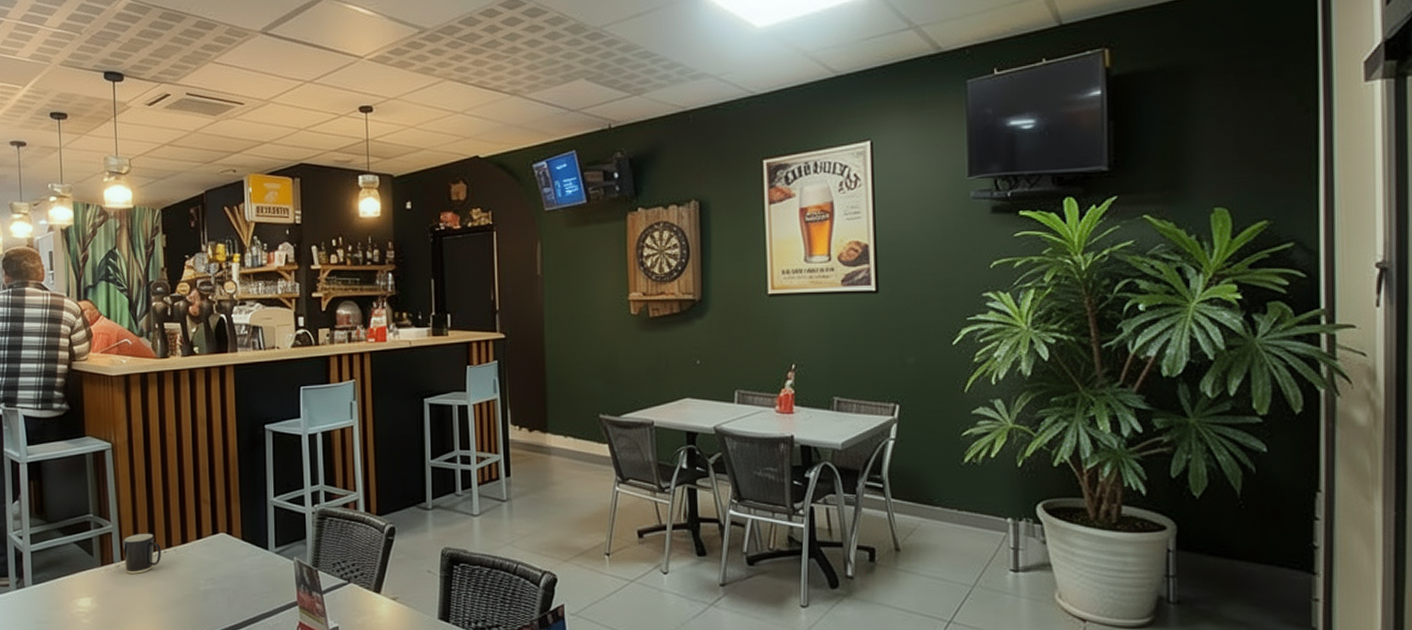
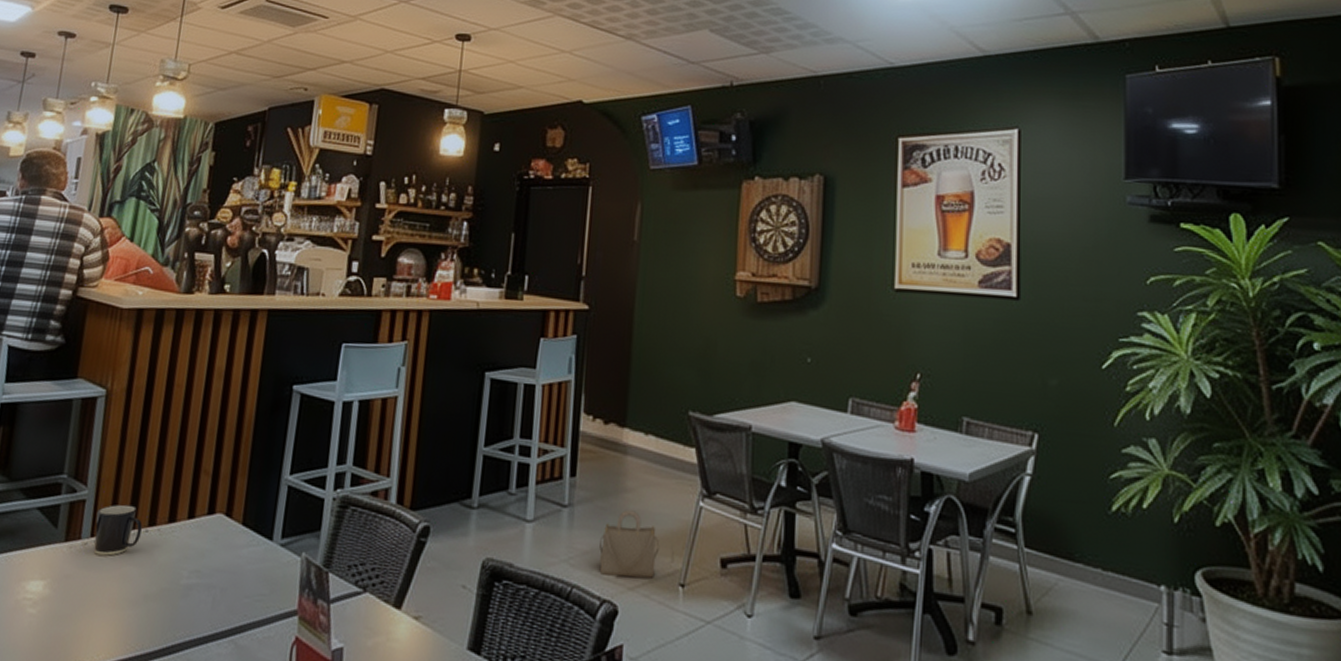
handbag: none [536,499,586,552] -> present [599,510,660,579]

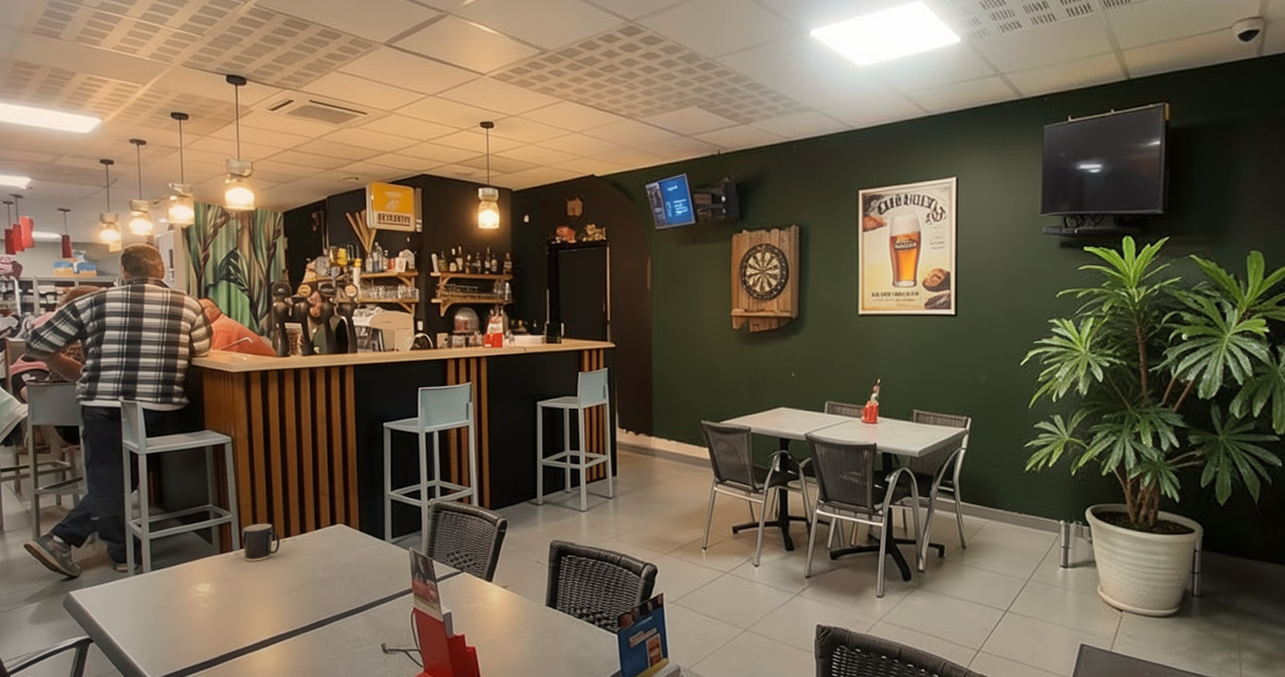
handbag: present [599,510,660,579] -> none [640,497,686,546]

